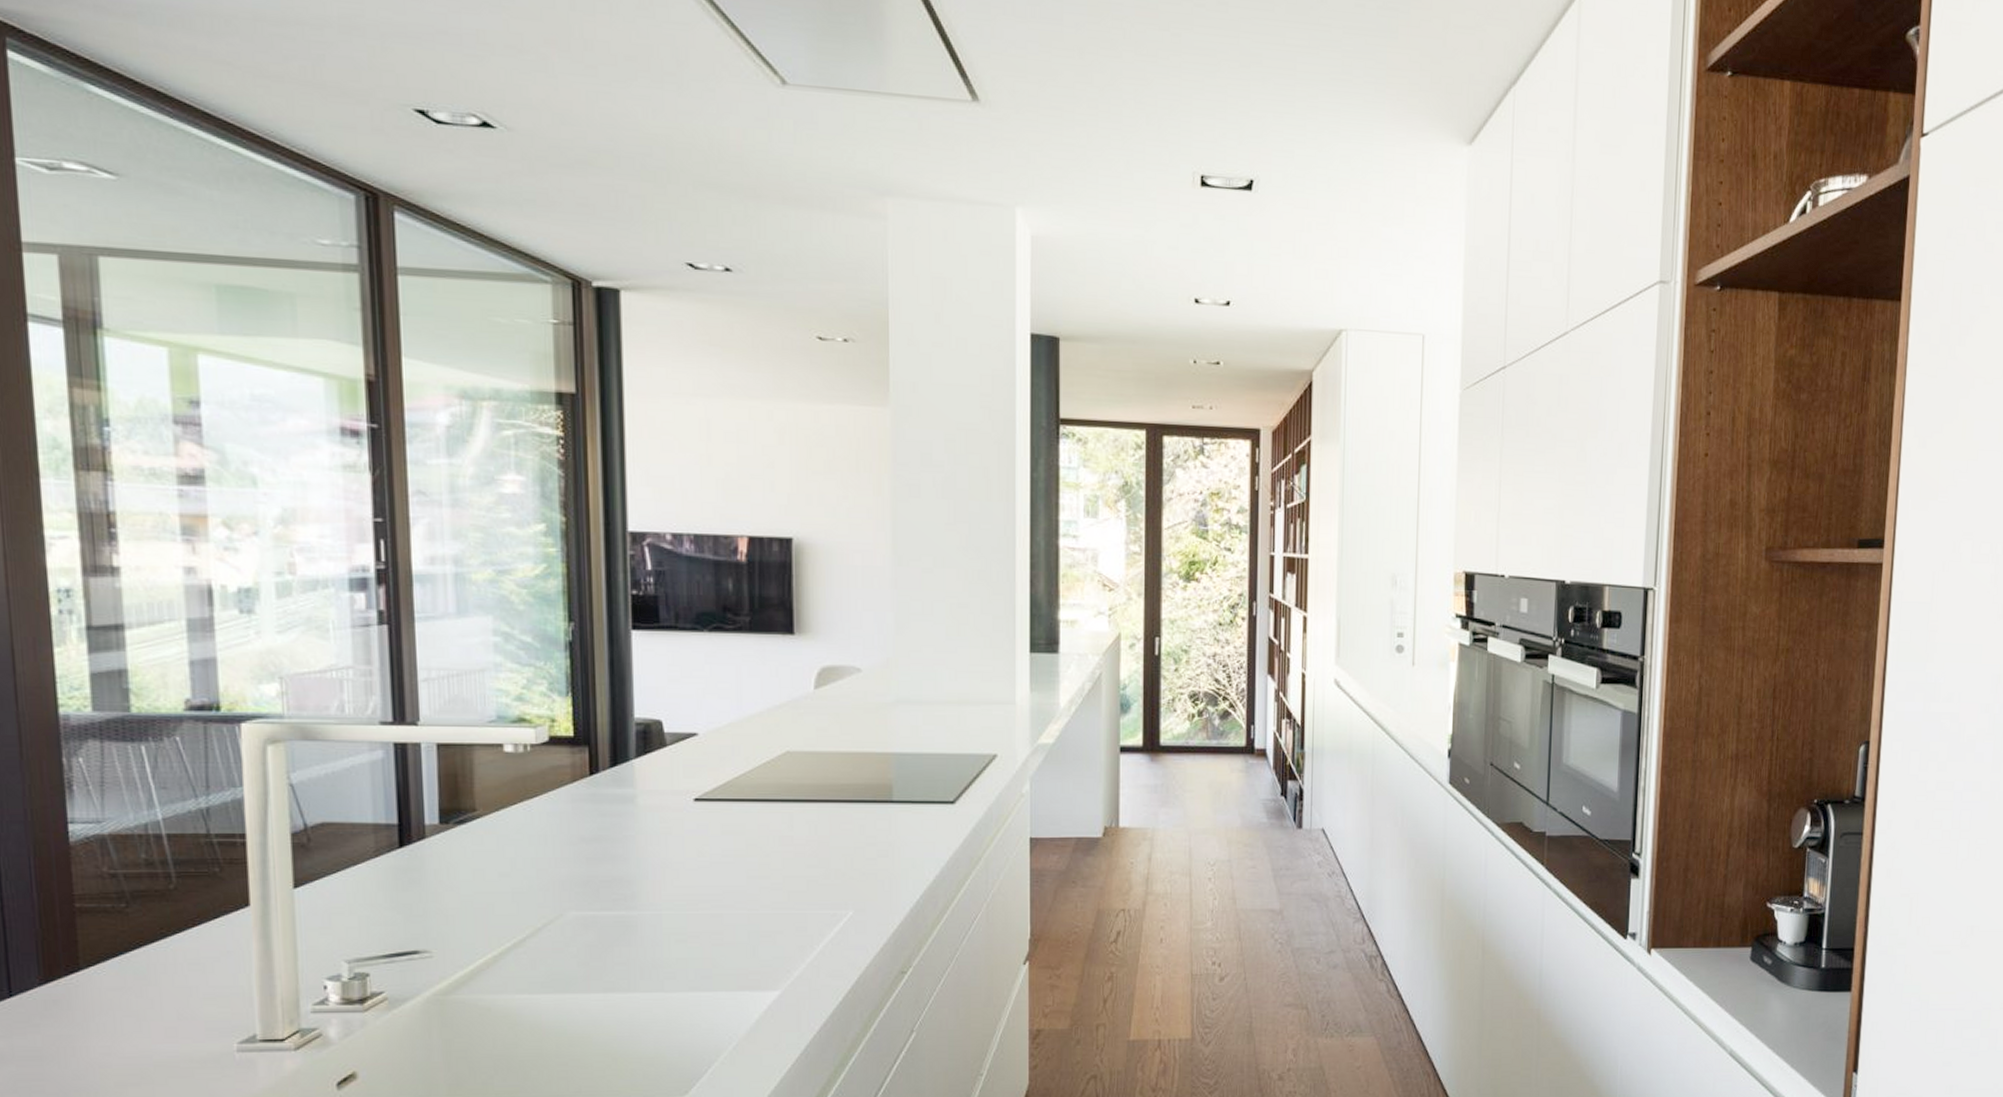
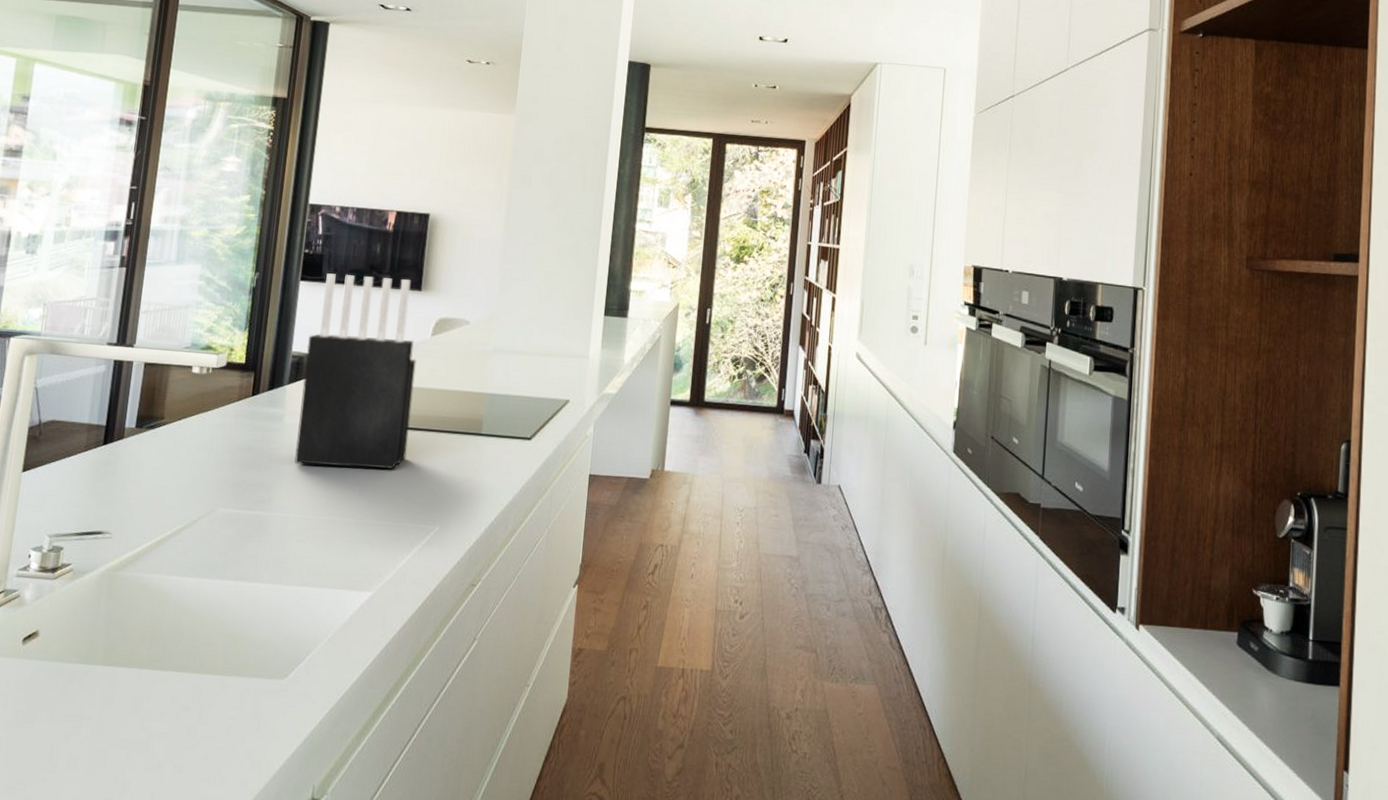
knife block: none [653,618,801,853] -> present [294,273,416,470]

